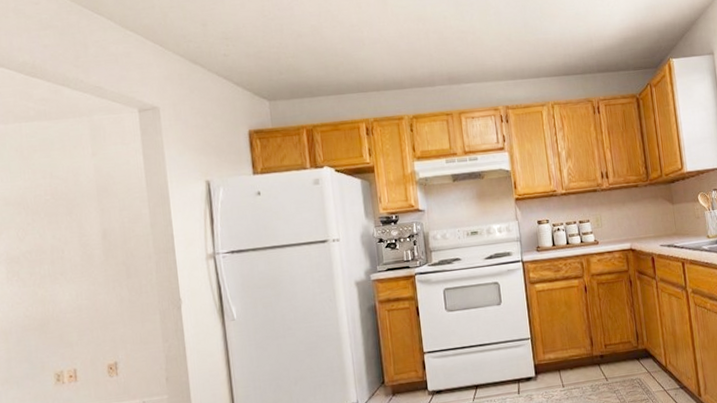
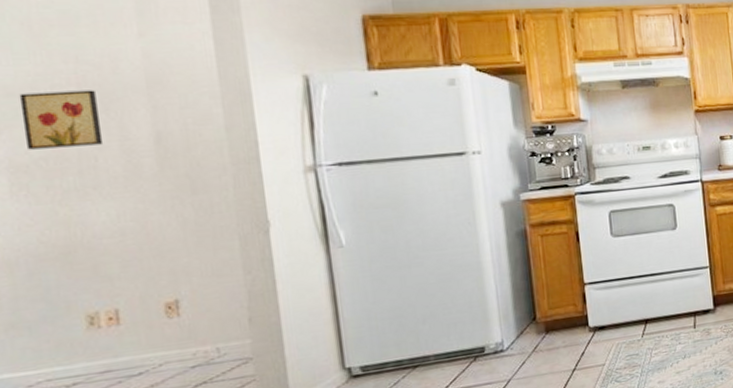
wall art: none [14,198,68,246] -> present [19,90,104,150]

